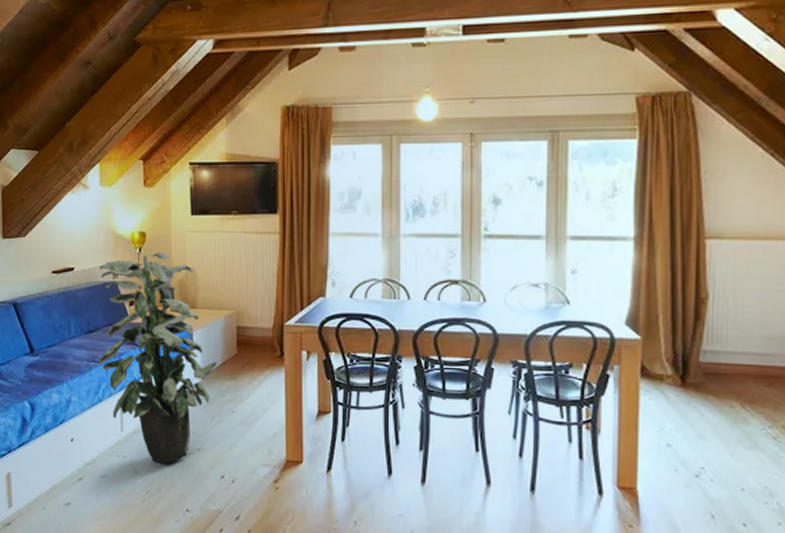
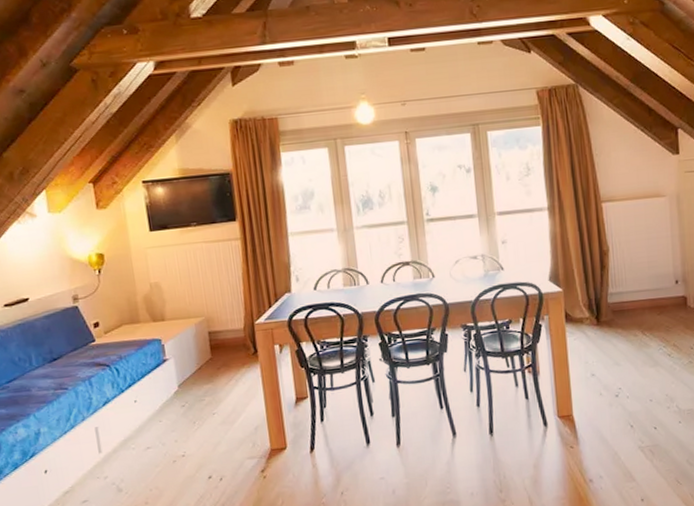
indoor plant: present [98,252,218,464] -> none [57,270,193,477]

